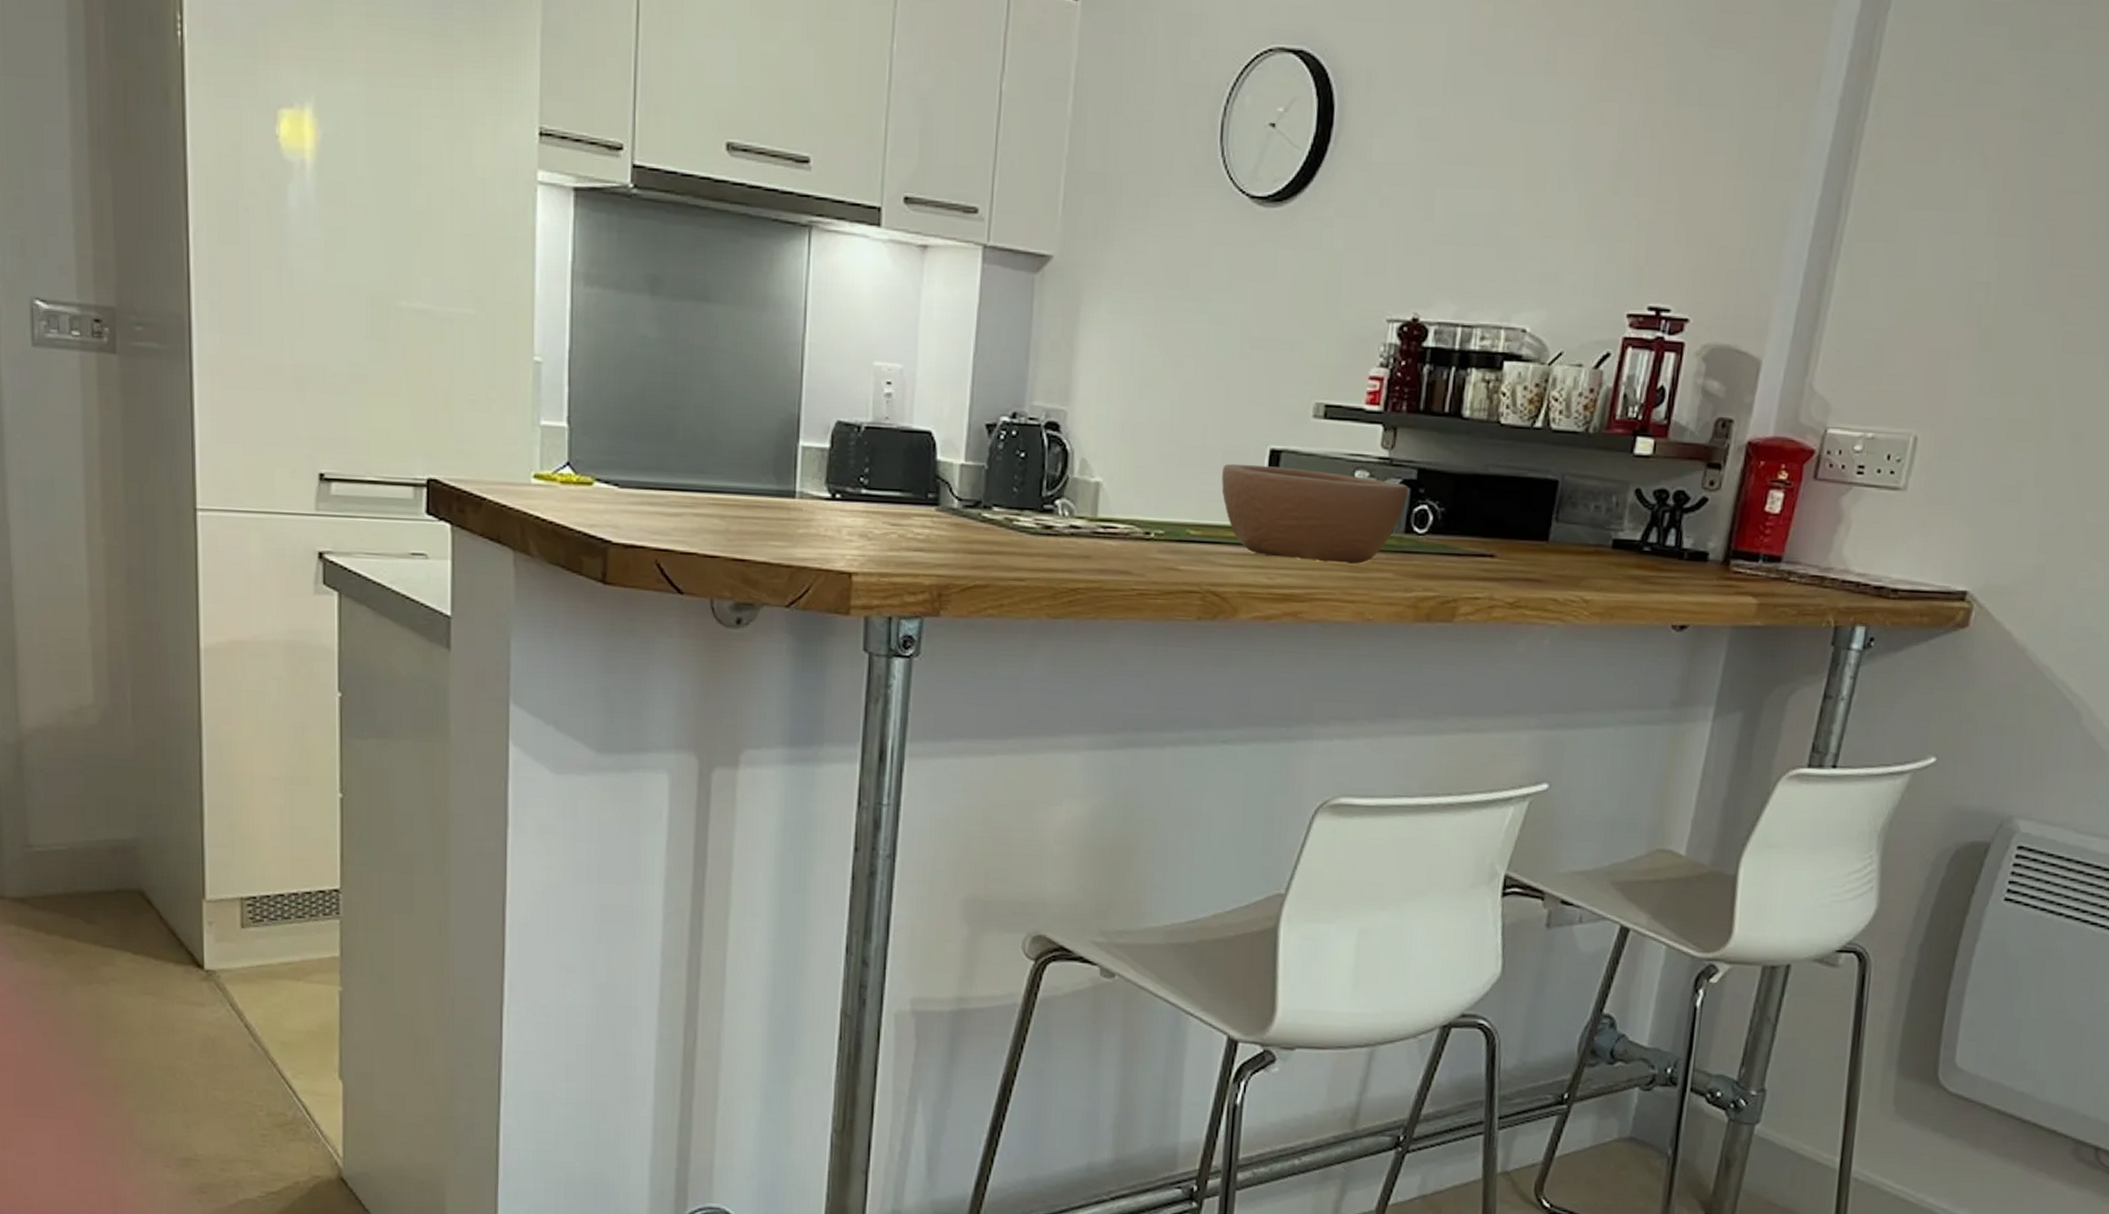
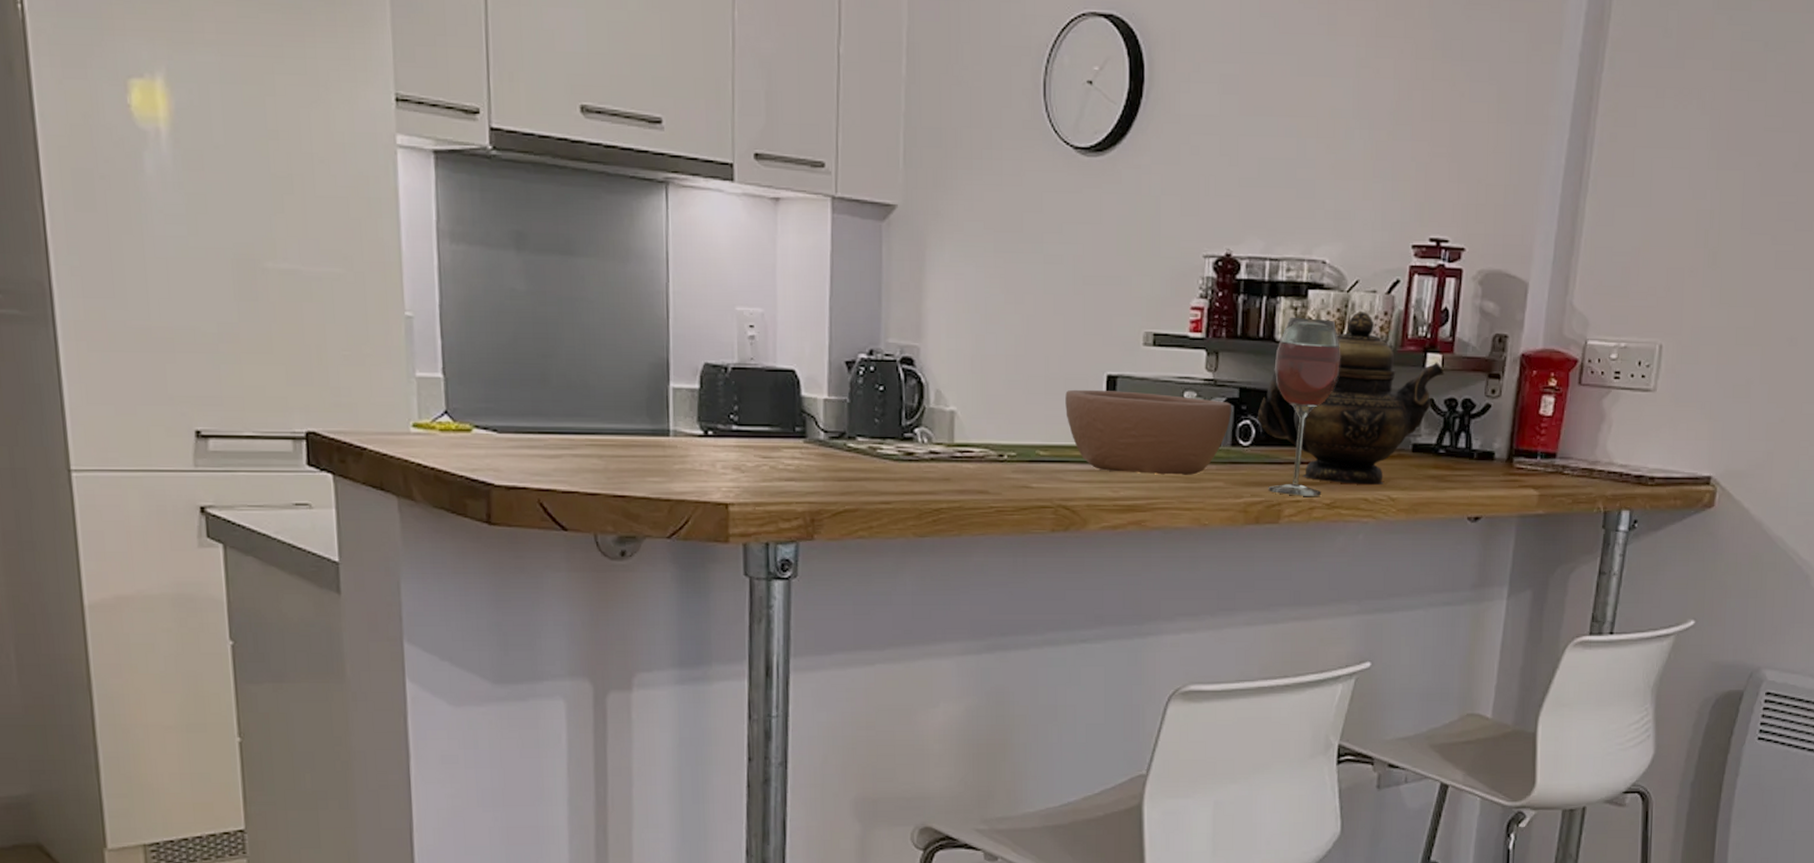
teapot: none [1437,387,1656,584] -> present [1258,312,1445,485]
wineglass: none [1443,391,1537,594] -> present [1268,317,1341,496]

